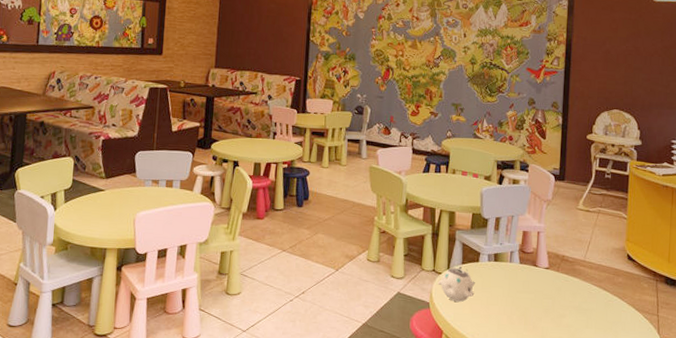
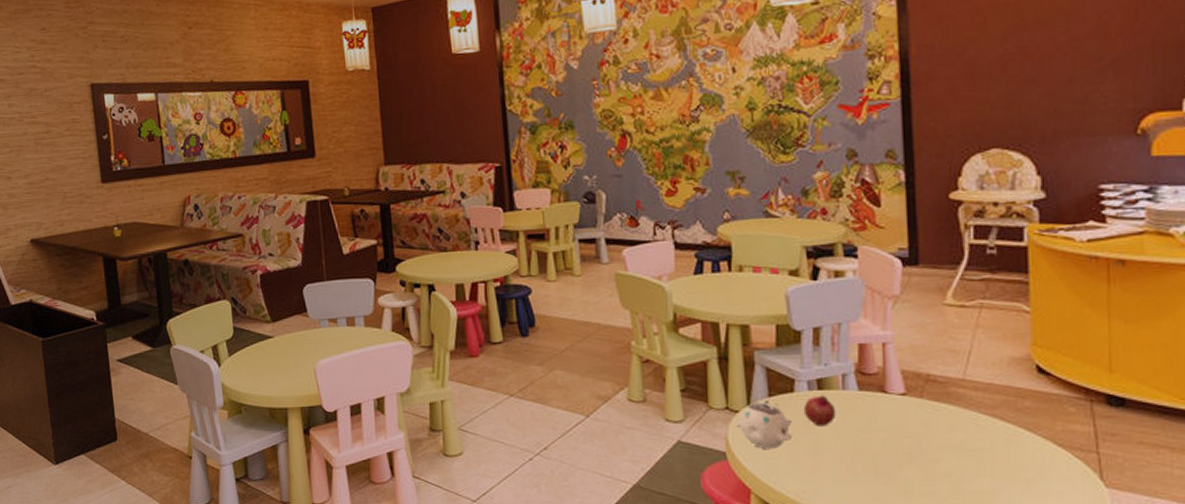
fruit: none [483,265,504,288] -> present [803,395,836,427]

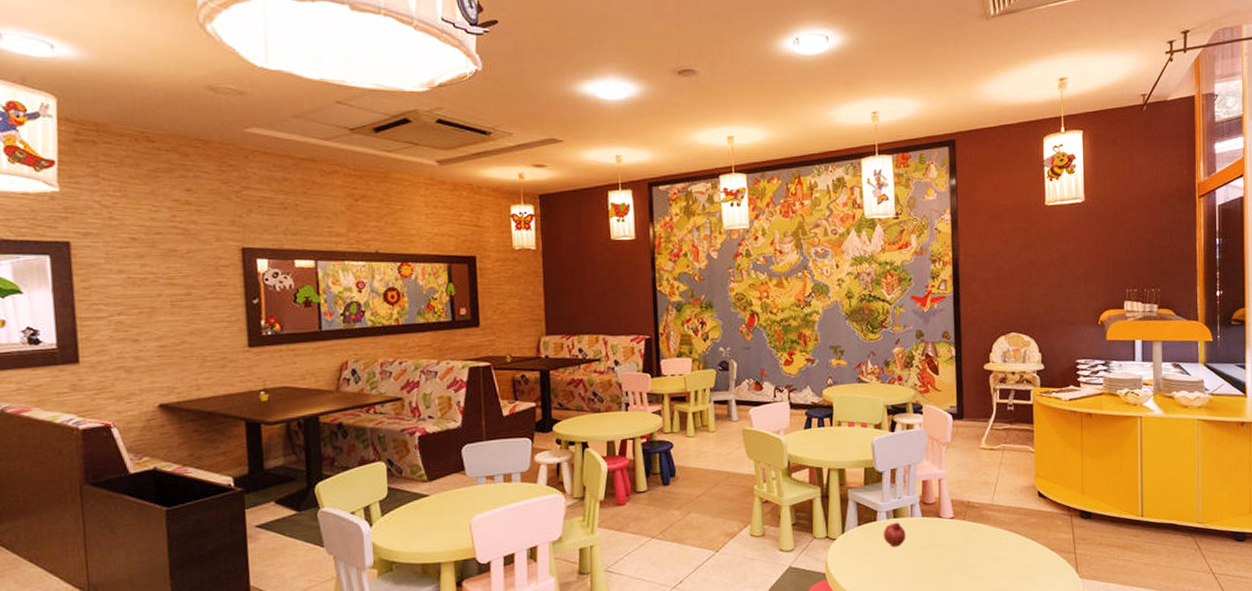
toy ball: present [734,401,793,449] -> none [832,529,875,568]

